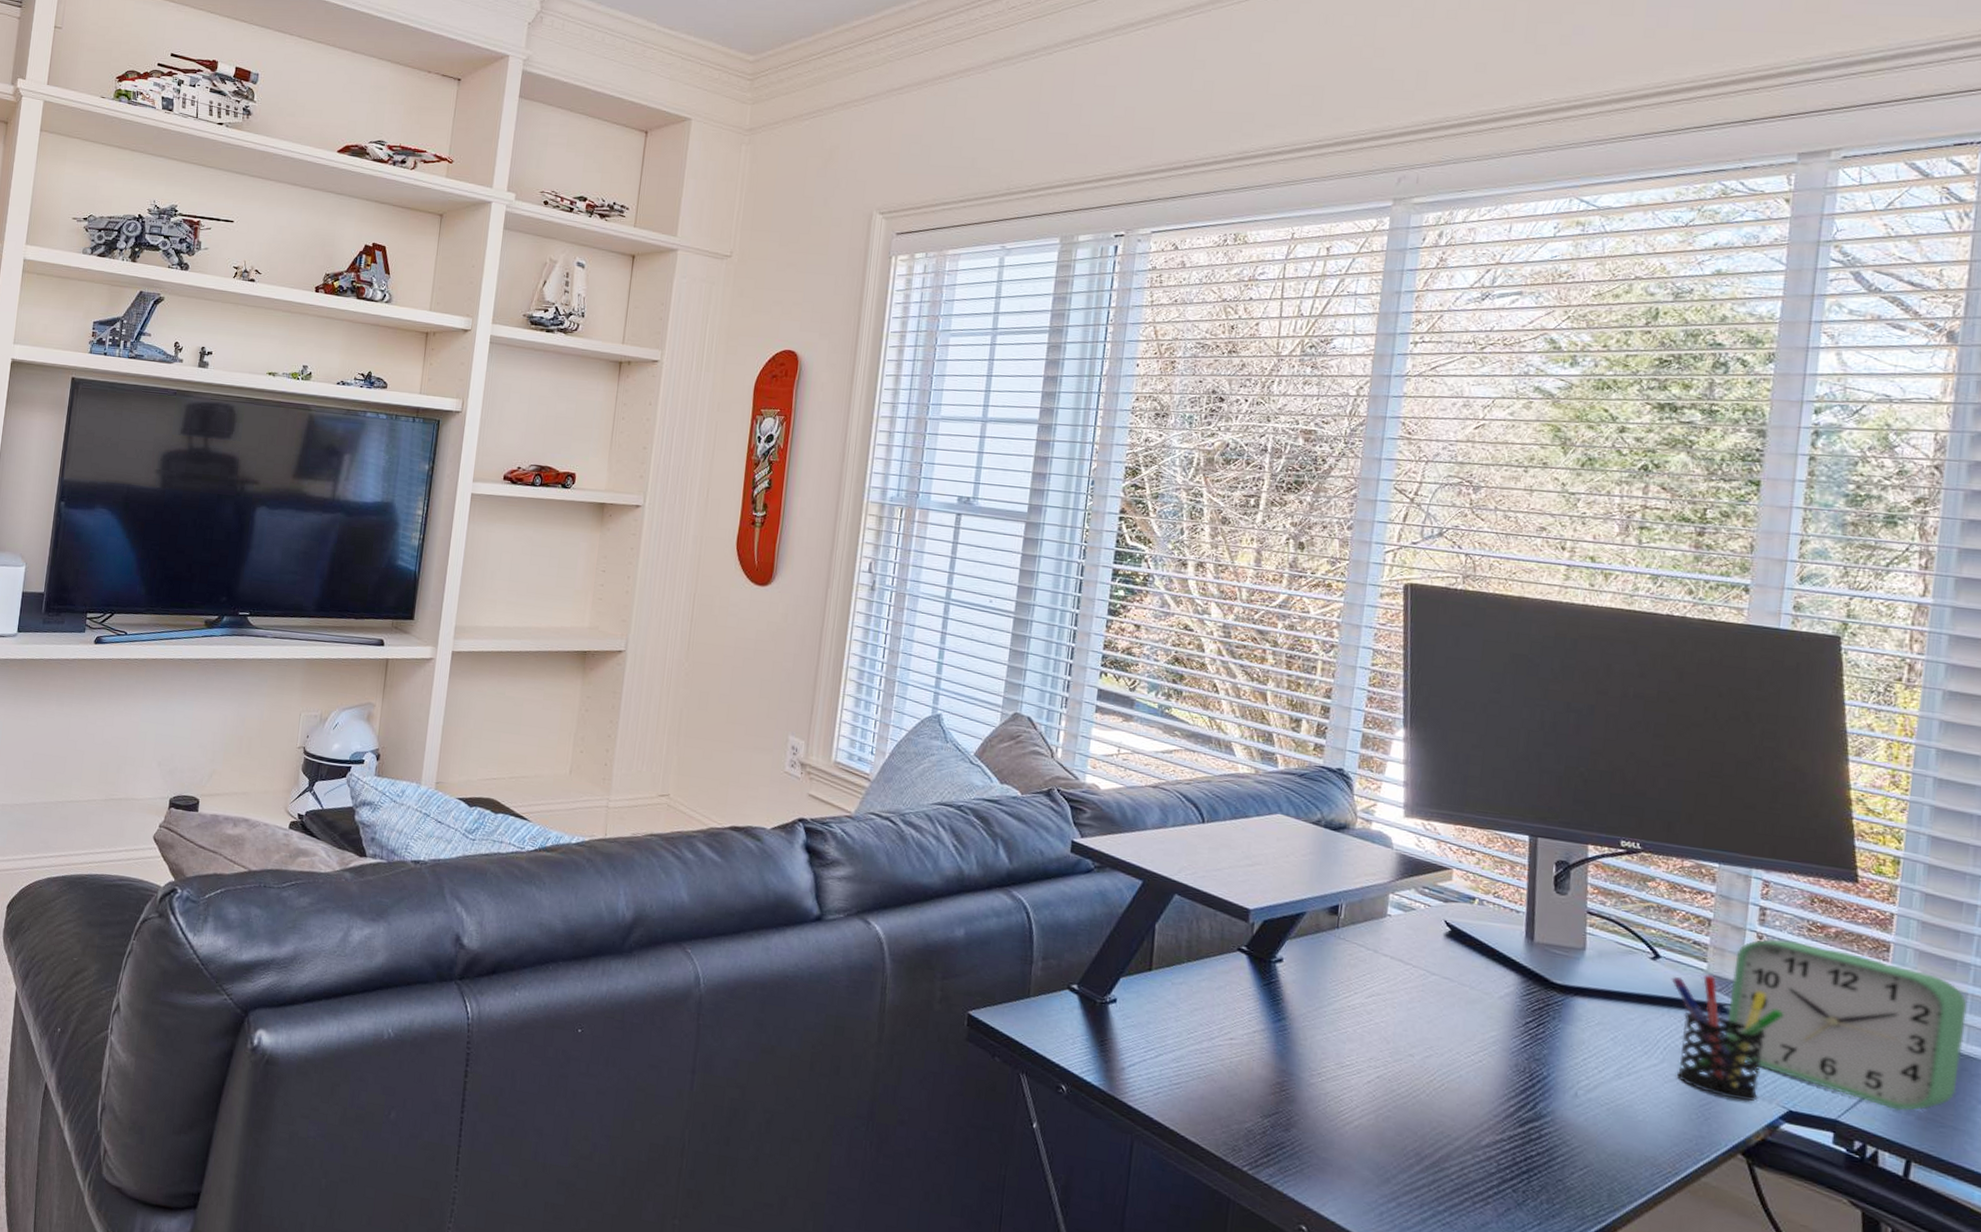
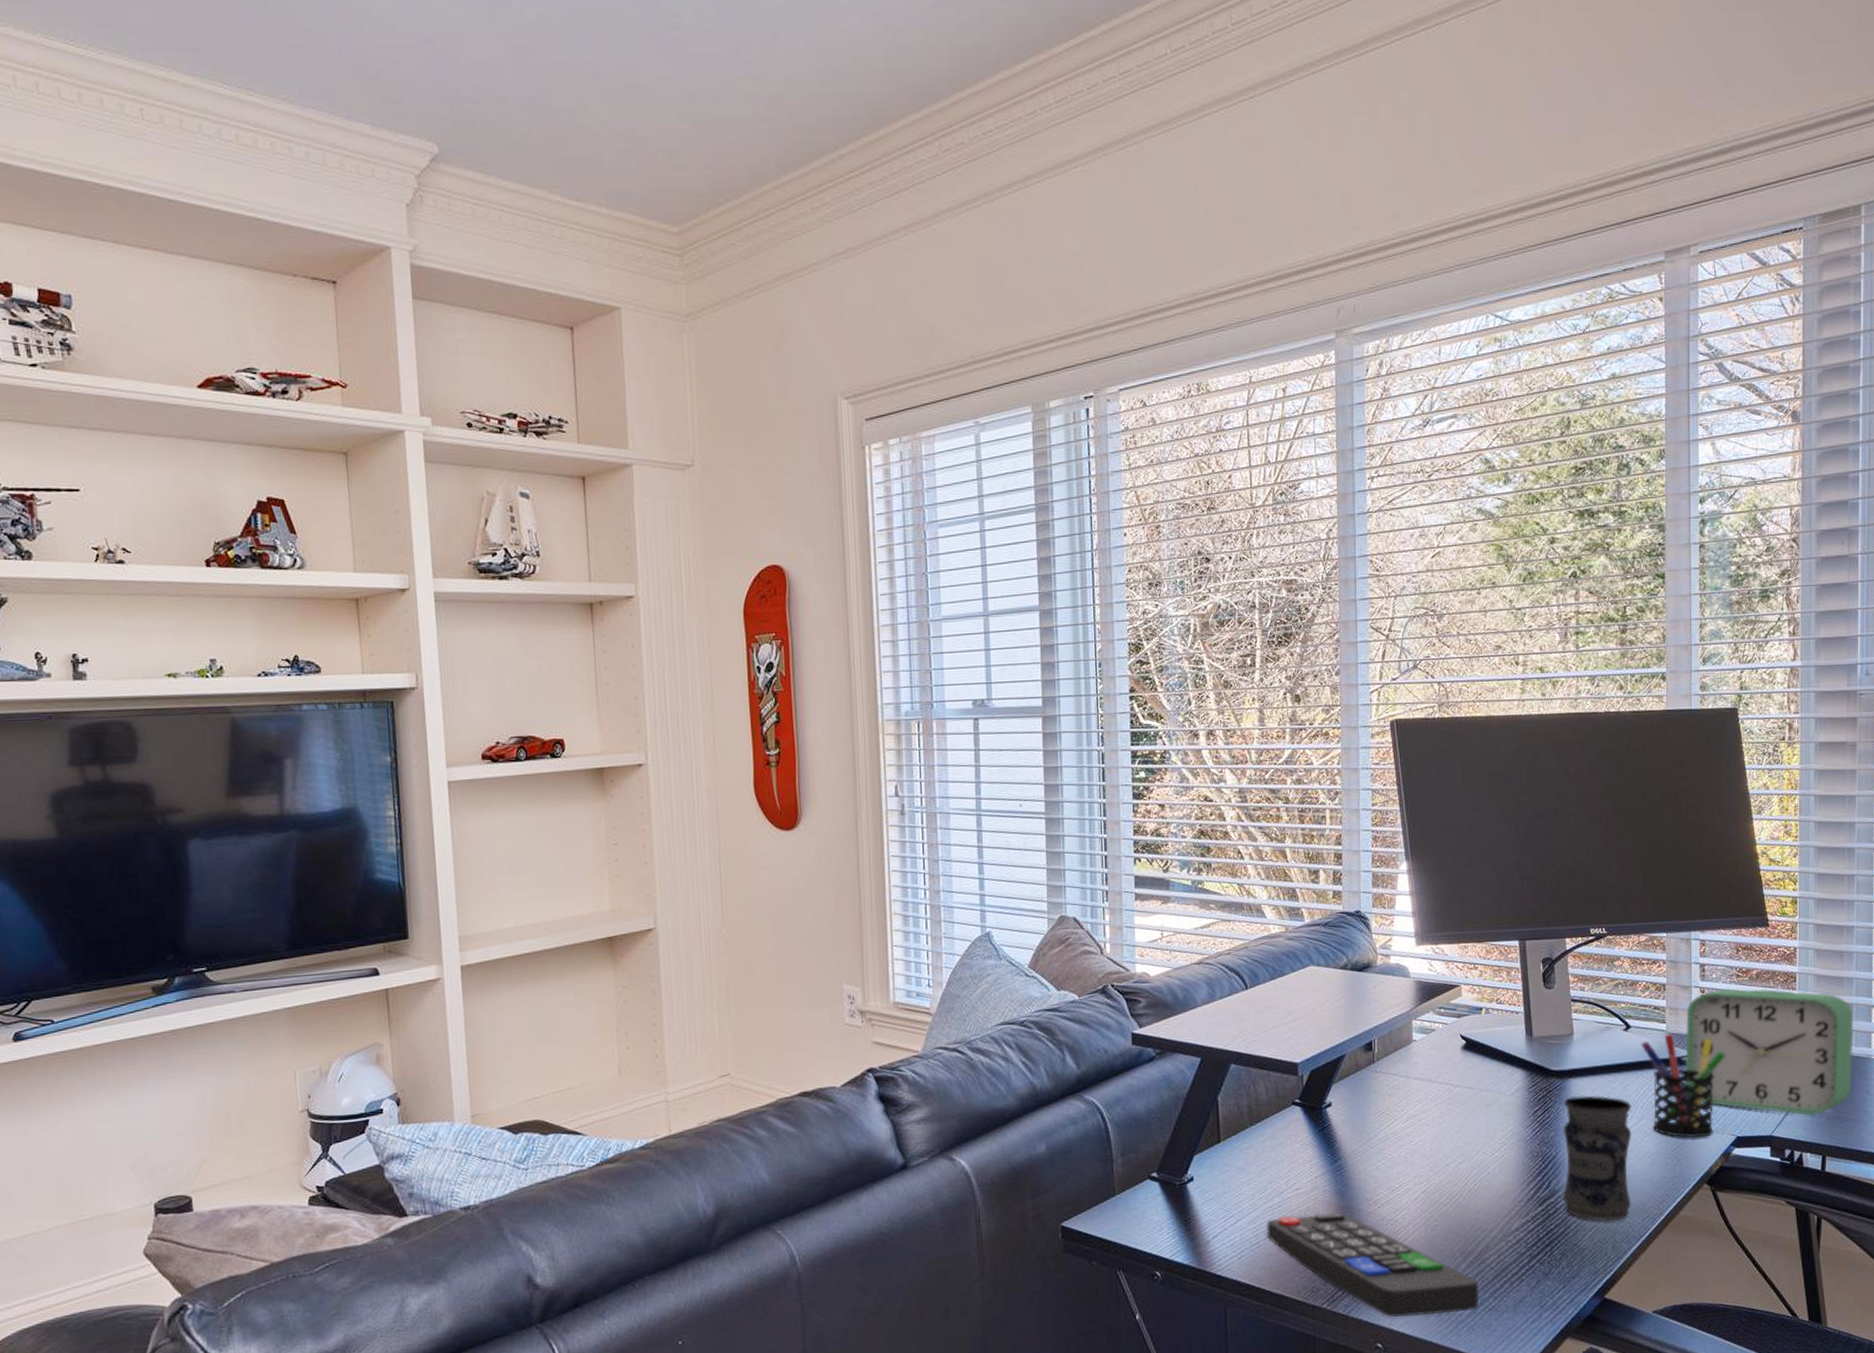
remote control: none [1189,1063,1432,1220] -> present [1266,1213,1478,1317]
jar: none [1550,1016,1652,1168] -> present [1562,1095,1632,1221]

